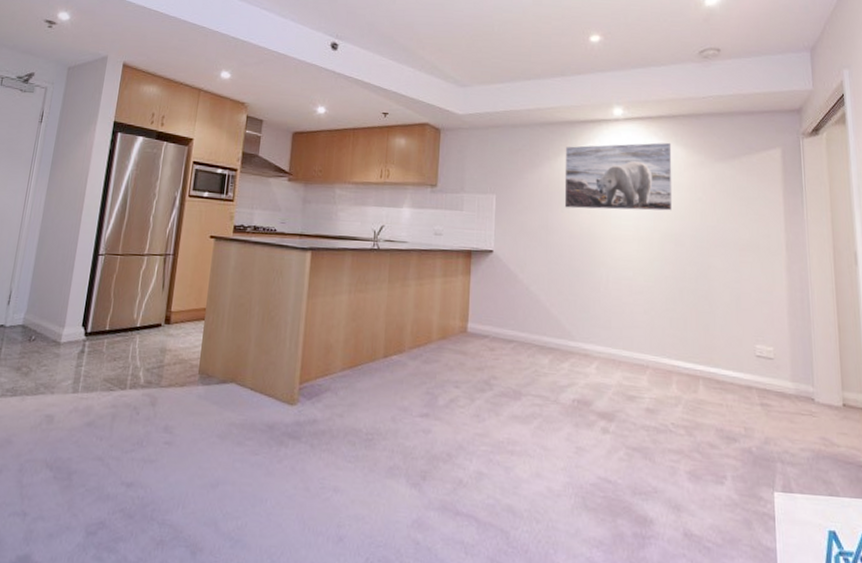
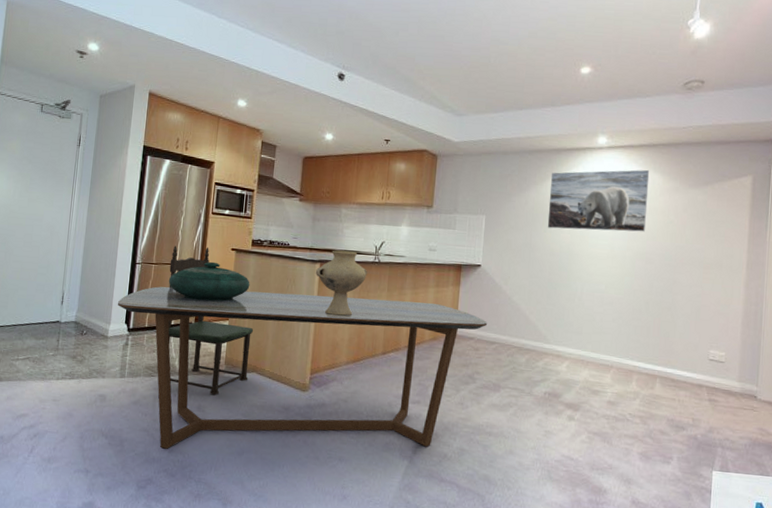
dining table: none [74,281,504,482] -> present [117,286,488,449]
dining chair: none [132,234,234,413] -> present [167,246,254,396]
decorative bowl: none [135,251,231,298] -> present [168,261,250,301]
vase: none [306,236,366,313] -> present [316,250,368,316]

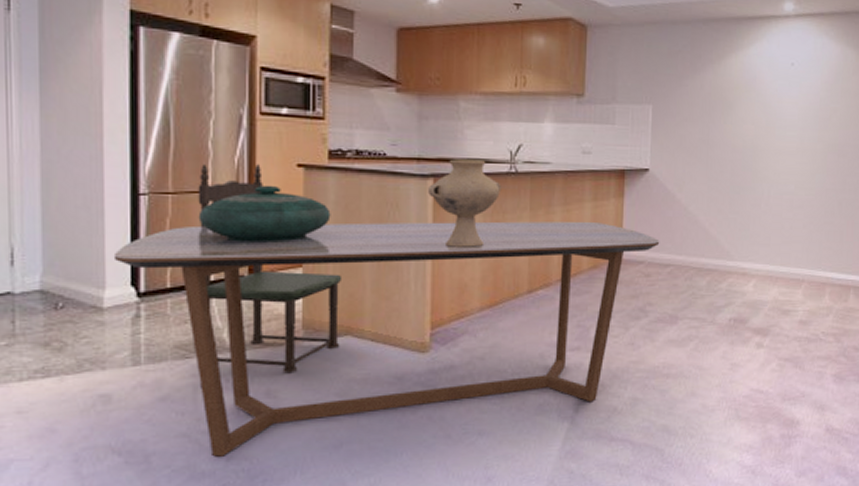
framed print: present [547,169,650,232] -> none [727,43,842,120]

